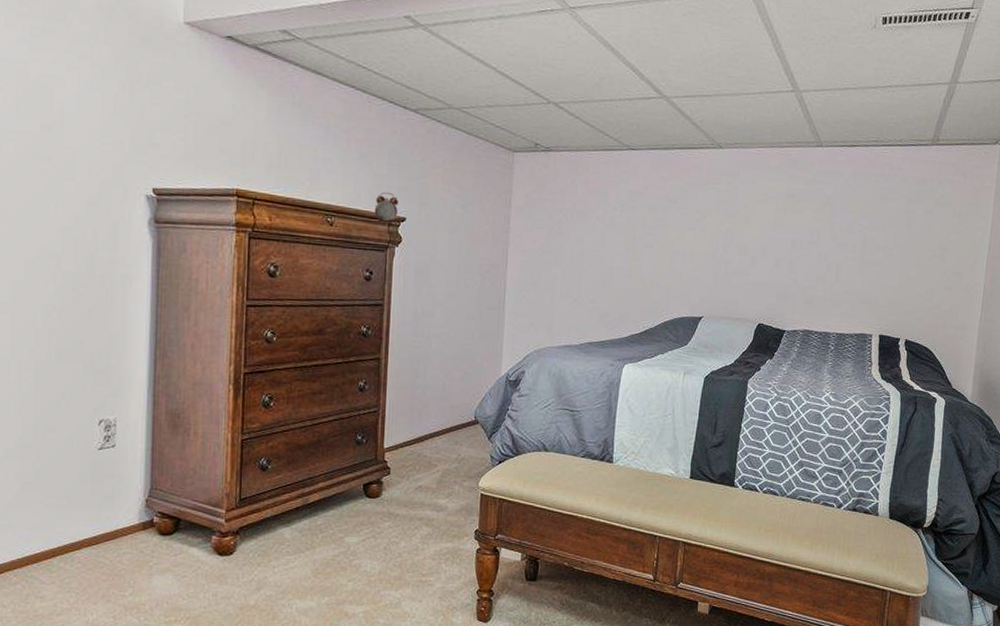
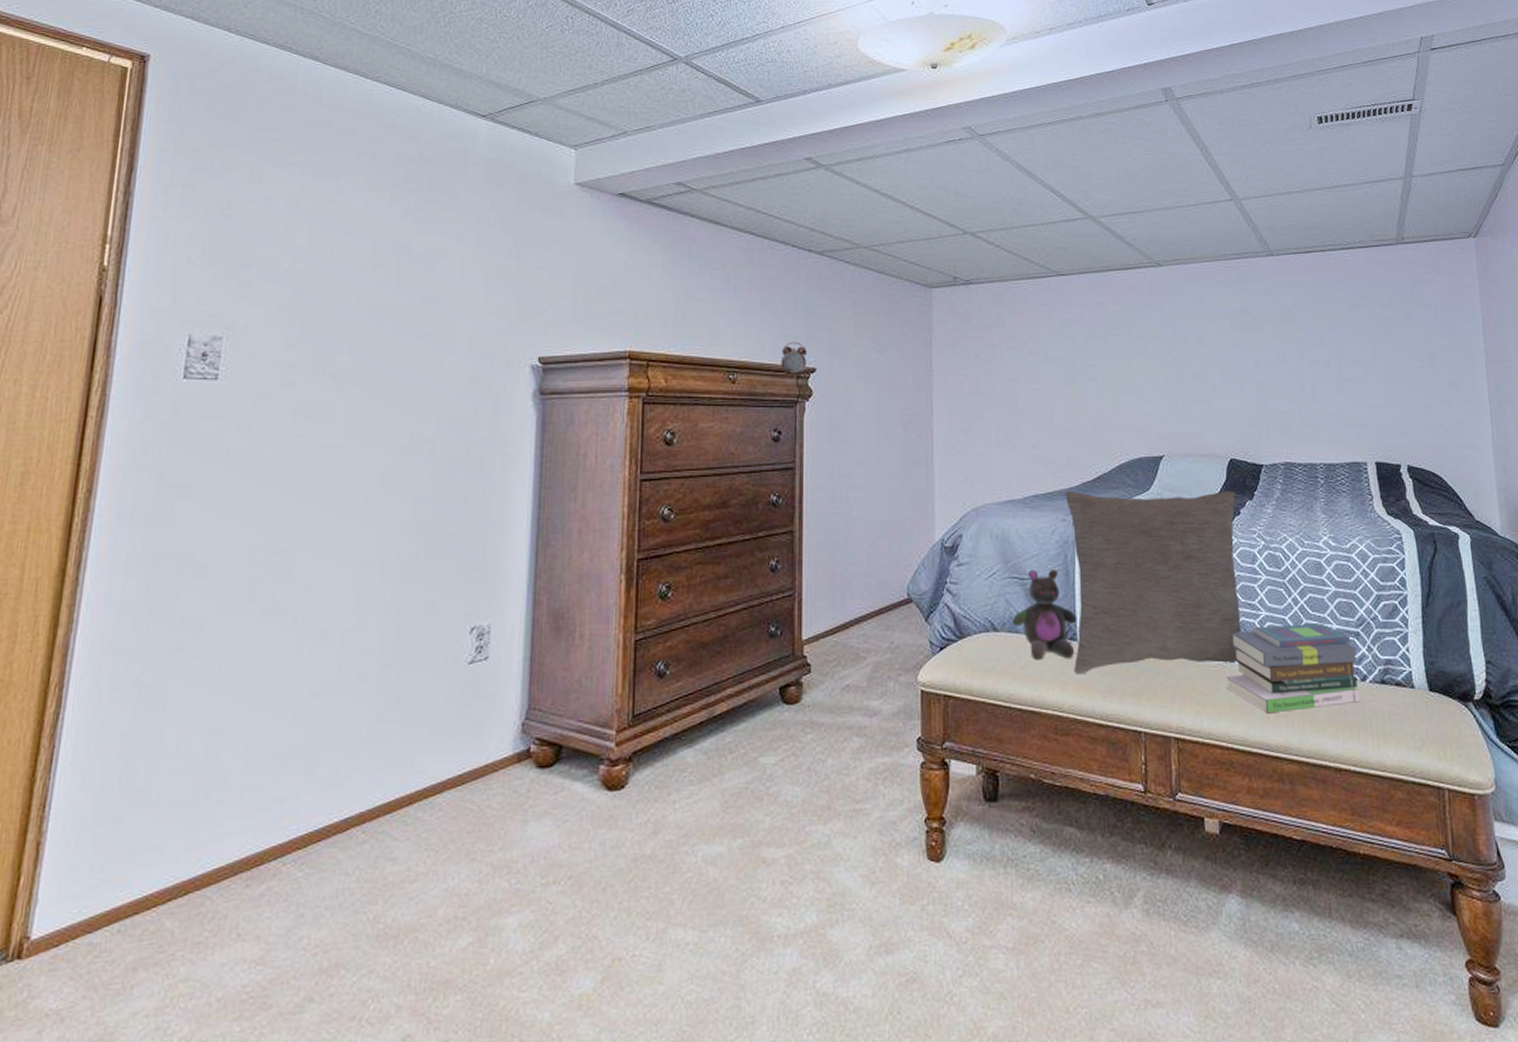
stuffed bear: none [560,404,615,476] -> present [1011,568,1077,660]
pillow: none [608,341,760,489] -> present [1064,490,1242,674]
books: none [729,461,837,528] -> present [1225,623,1360,714]

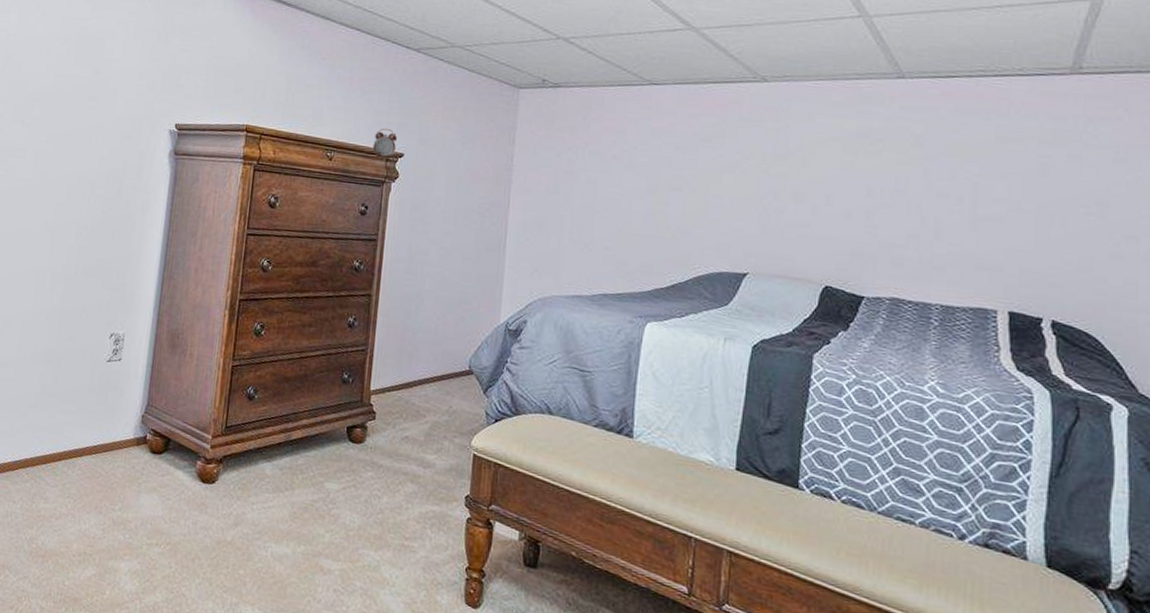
stuffed bear: present [1011,568,1077,660] -> none [567,364,635,453]
pillow: present [1064,490,1242,674] -> none [627,295,829,492]
books: present [1225,623,1360,714] -> none [792,459,956,561]

